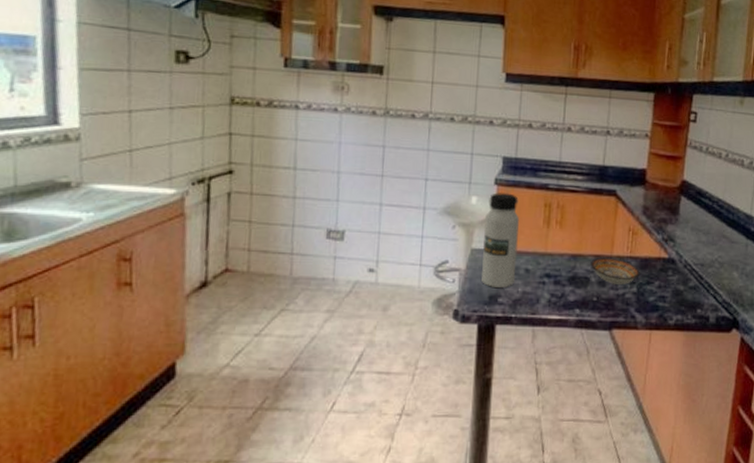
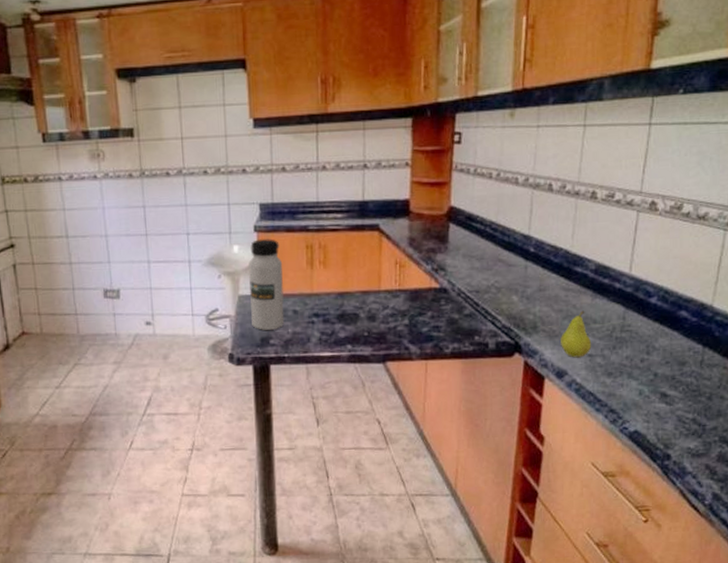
bowl: present [590,257,641,285] -> none [358,292,412,319]

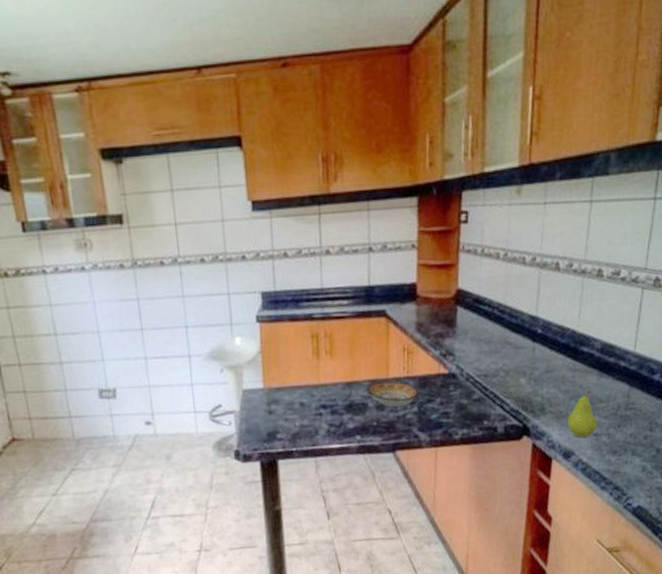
water bottle: present [249,239,285,330] -> none [252,329,291,425]
bowl: none [358,292,412,319] -> present [366,380,420,408]

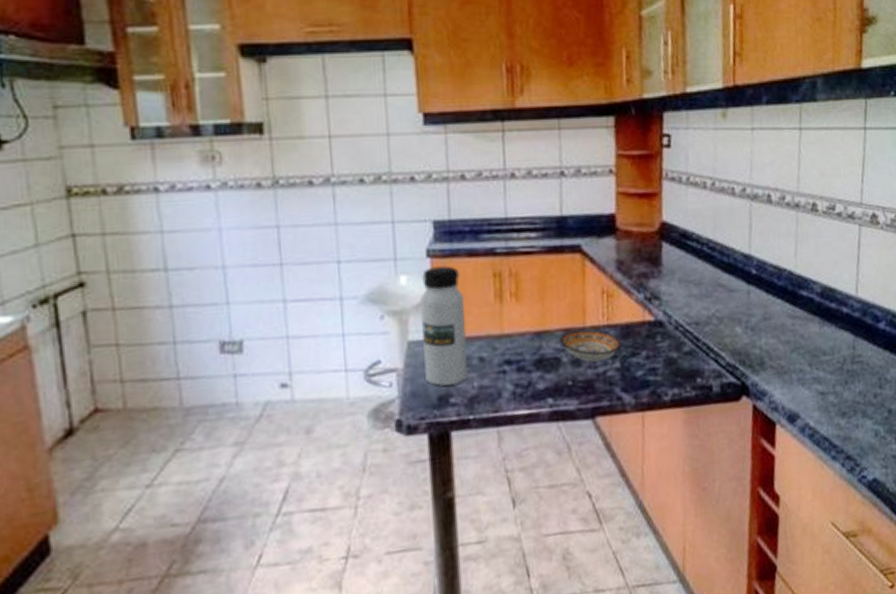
water bottle: none [252,329,291,425] -> present [420,266,468,386]
fruit: present [567,390,598,438] -> none [790,341,823,398]

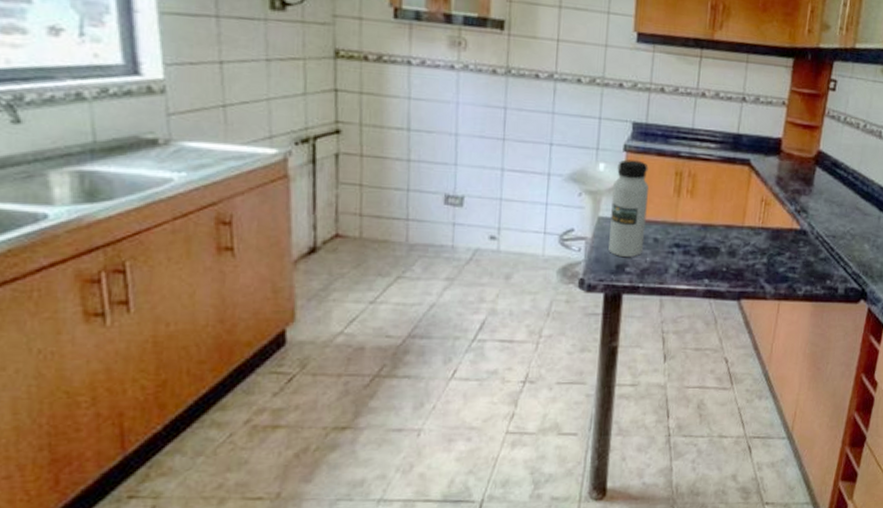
bowl: present [559,328,623,363] -> none [721,227,772,256]

